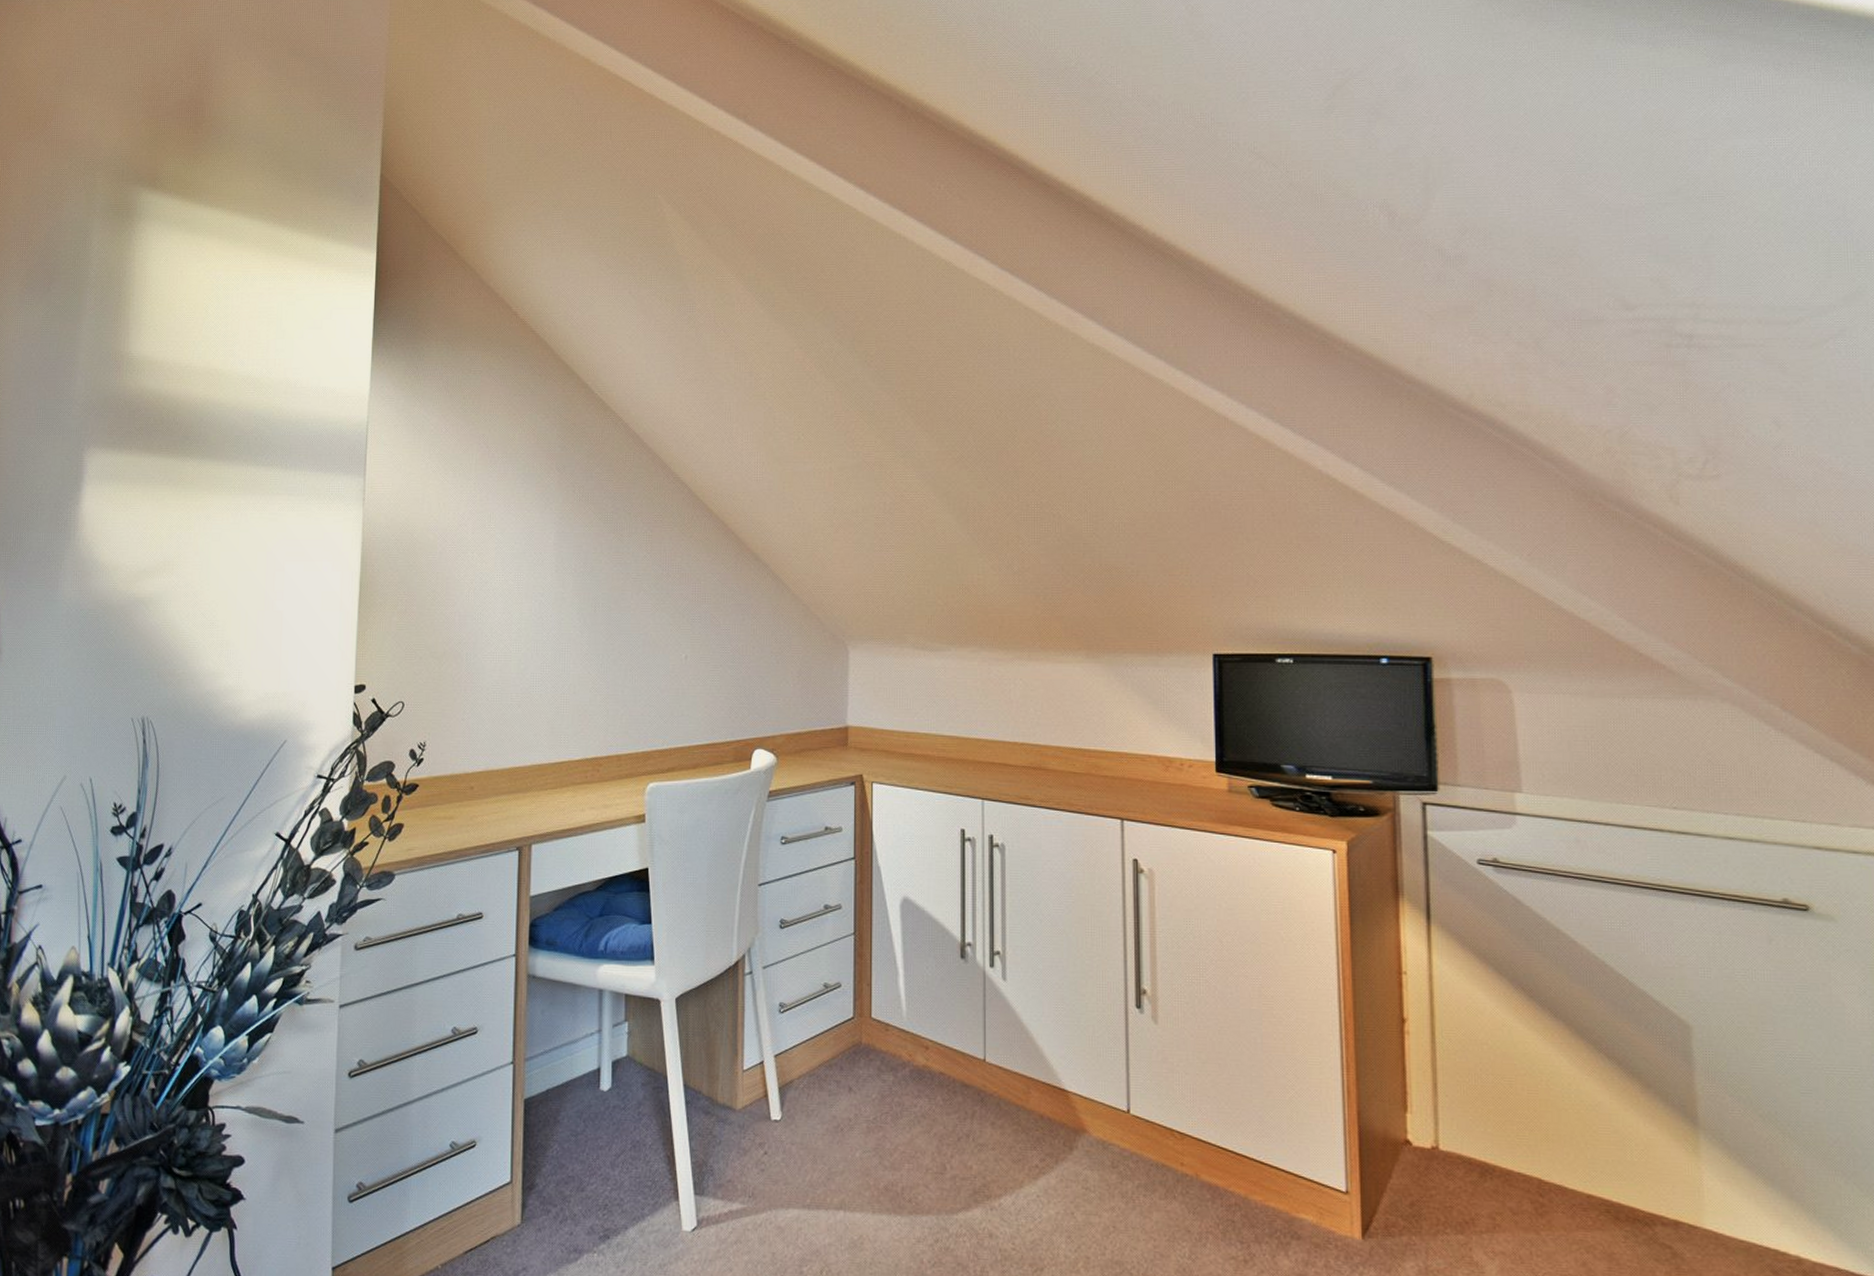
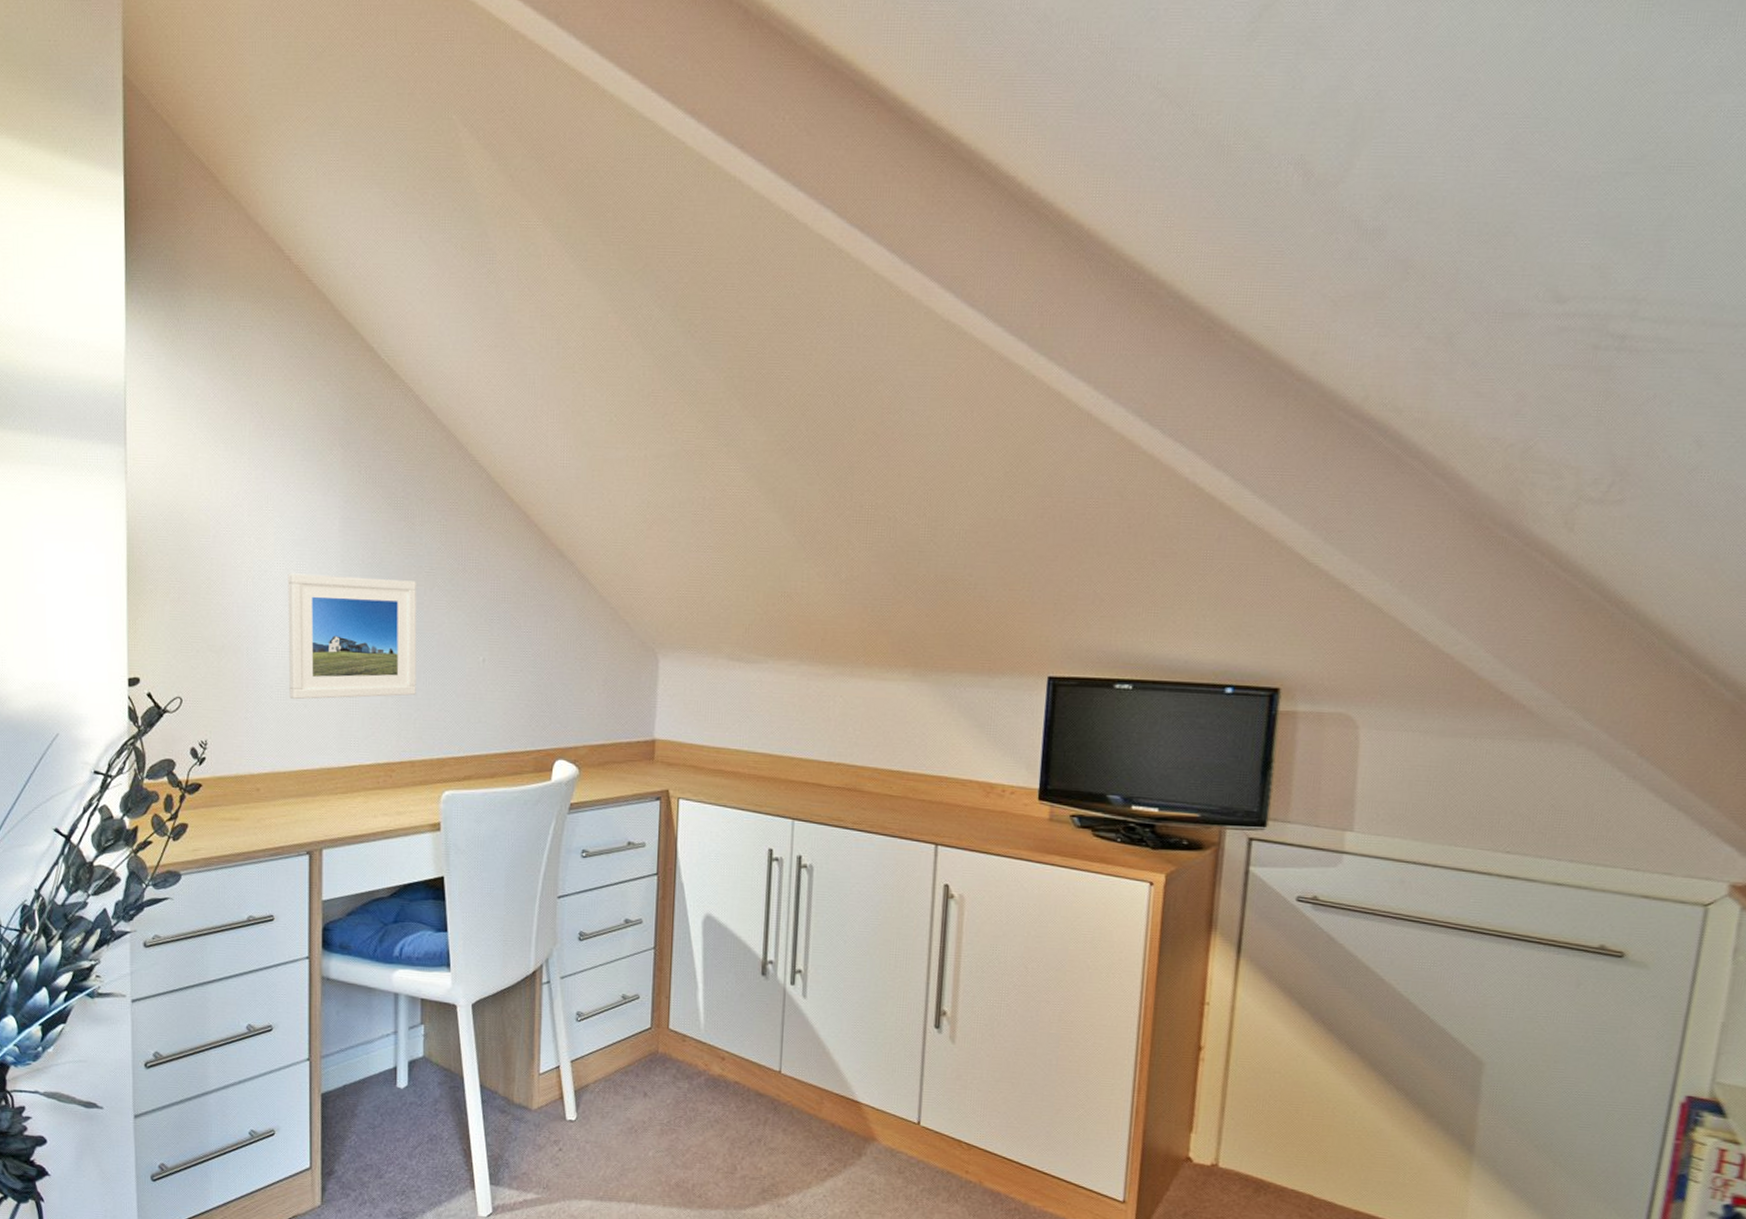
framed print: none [504,583,624,701] -> present [288,573,417,700]

